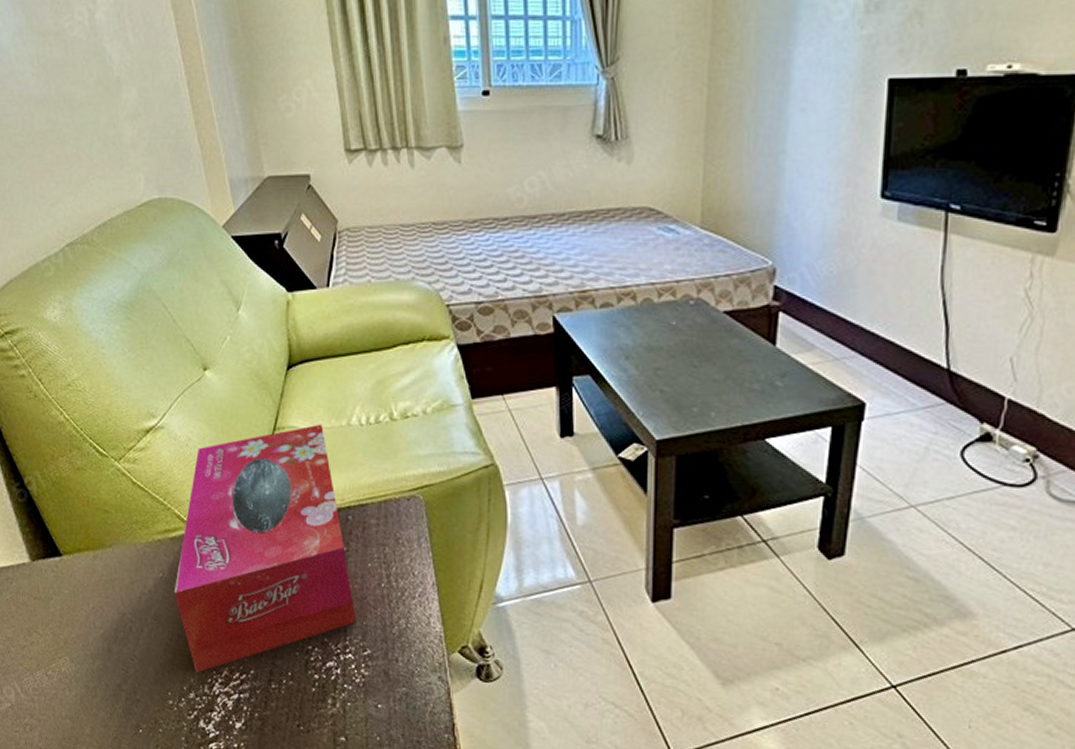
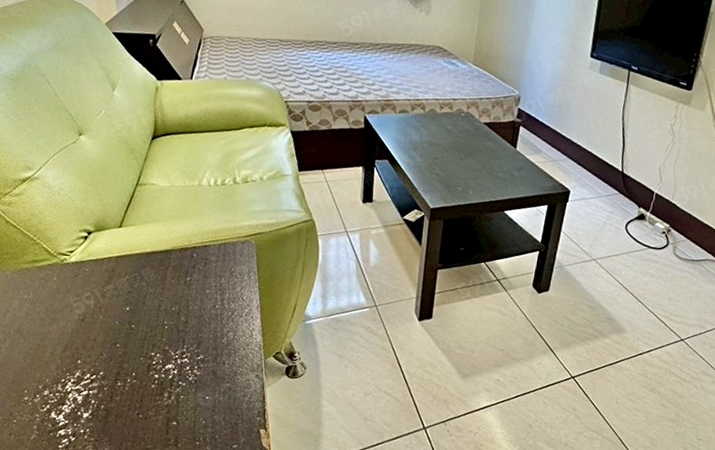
tissue box: present [174,424,356,674] -> none [37,183,194,375]

